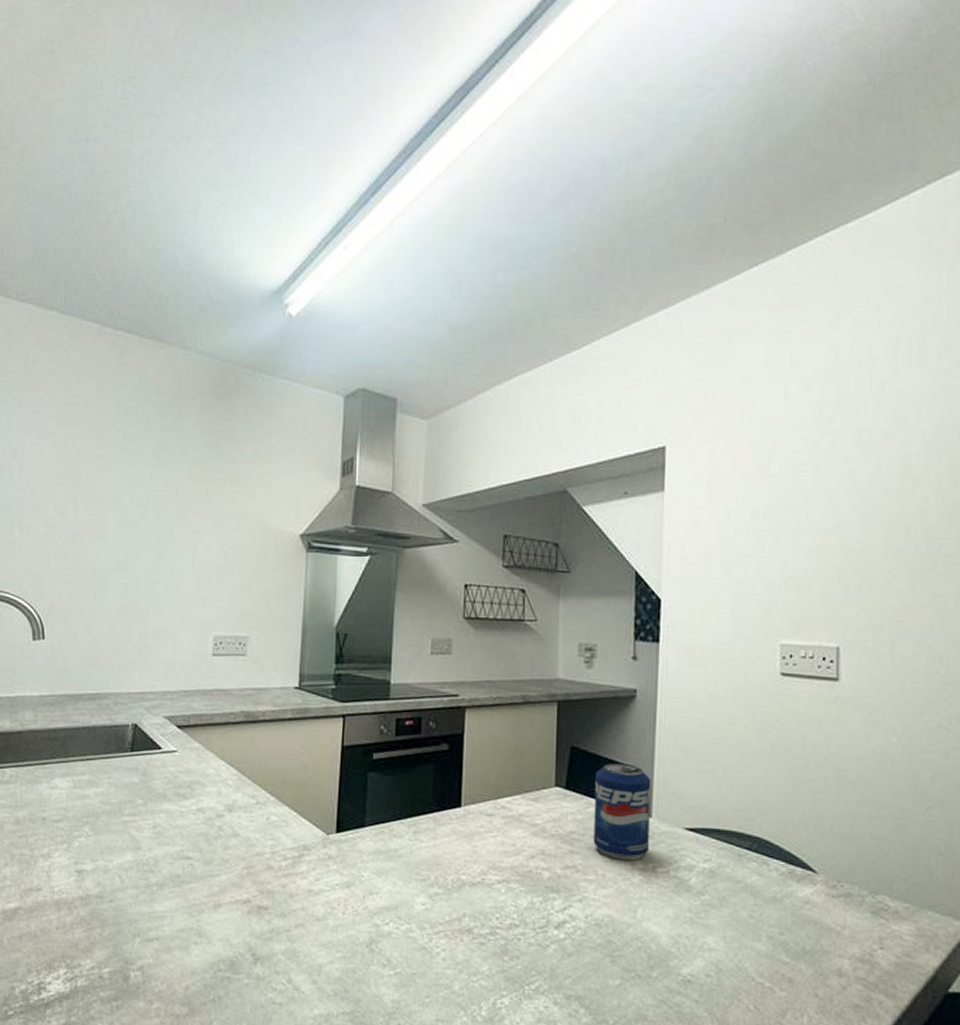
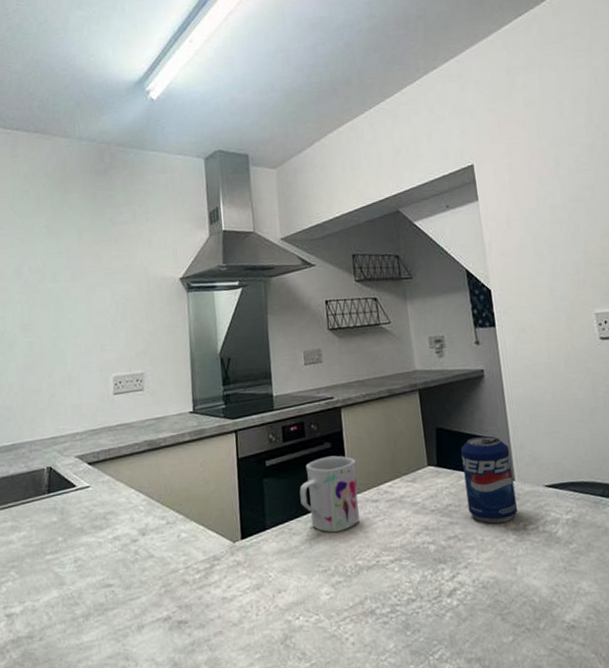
mug: none [406,758,475,842] -> present [299,455,360,533]

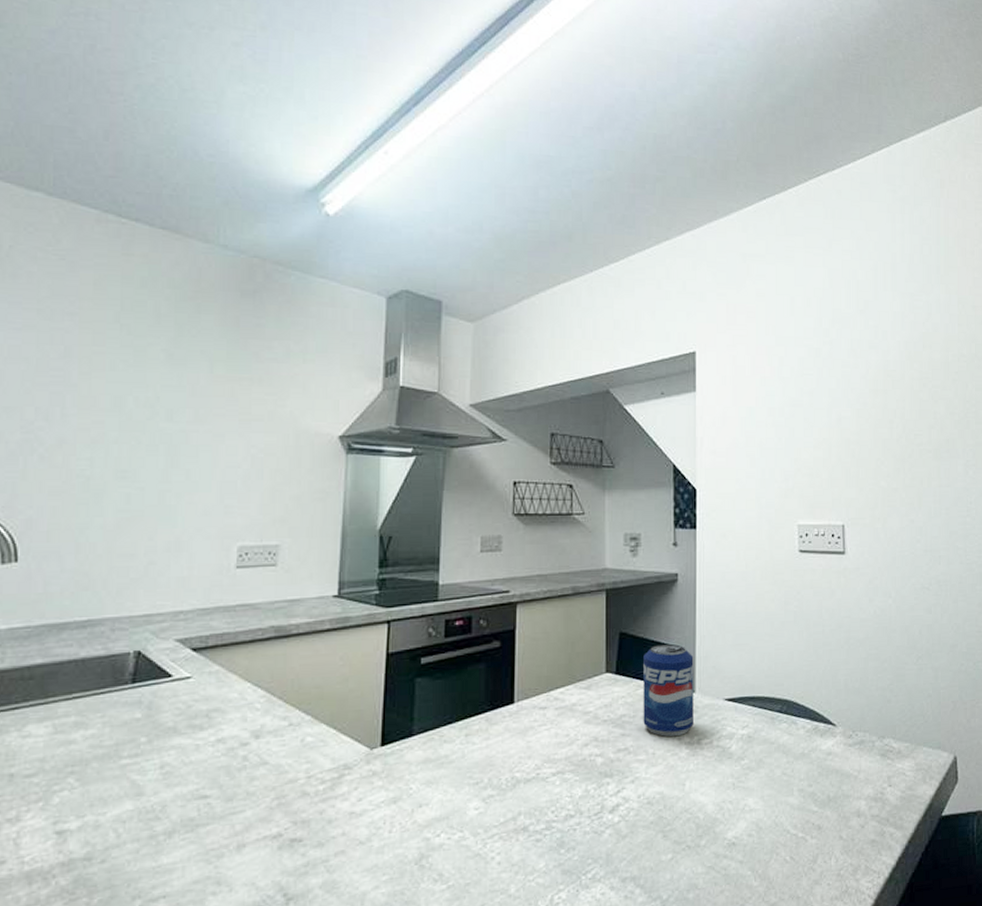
mug: present [299,455,360,533] -> none [457,656,527,742]

